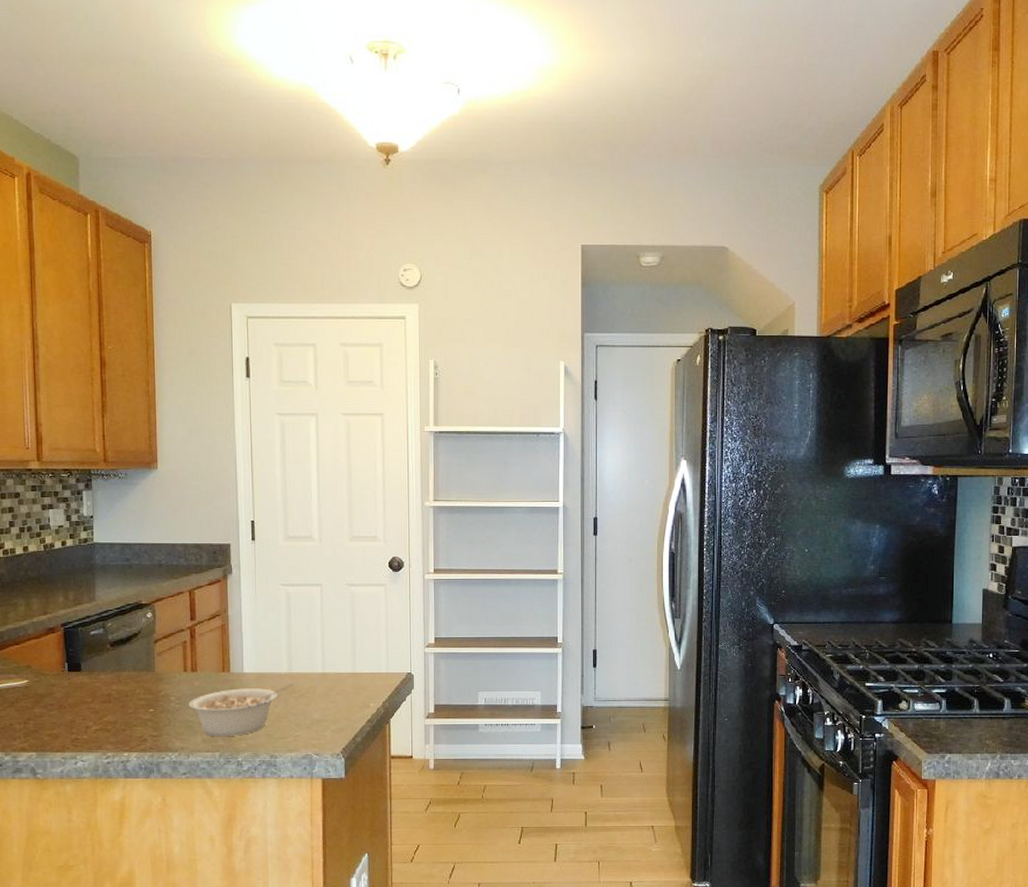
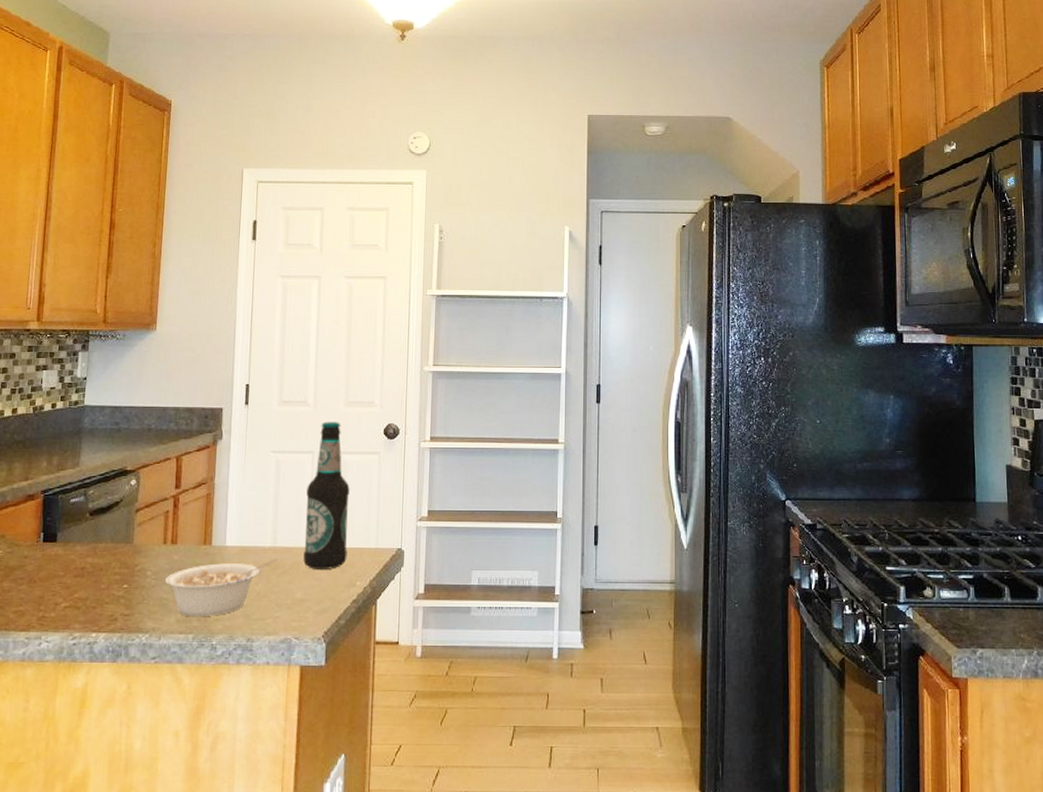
bottle: none [317,556,360,693] -> present [303,422,350,569]

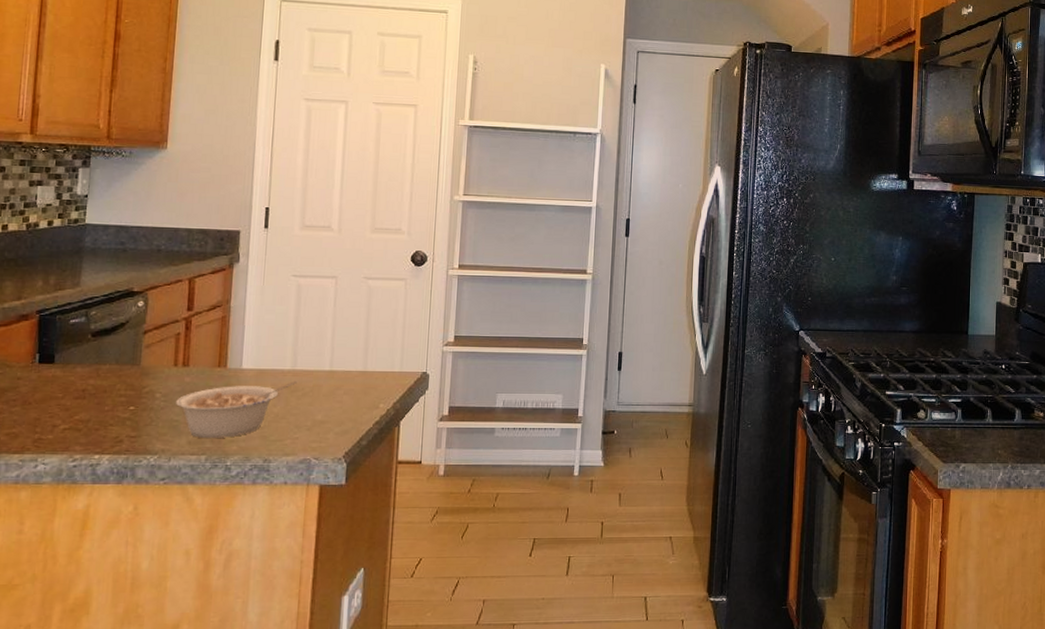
bottle: present [303,422,350,569] -> none [324,247,375,392]

